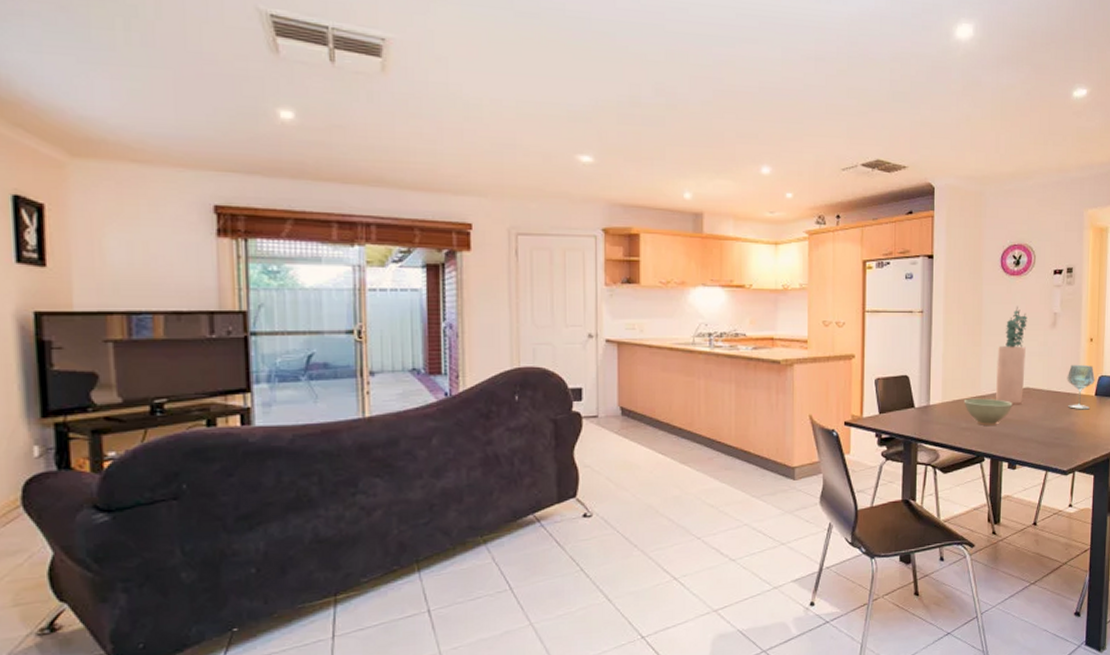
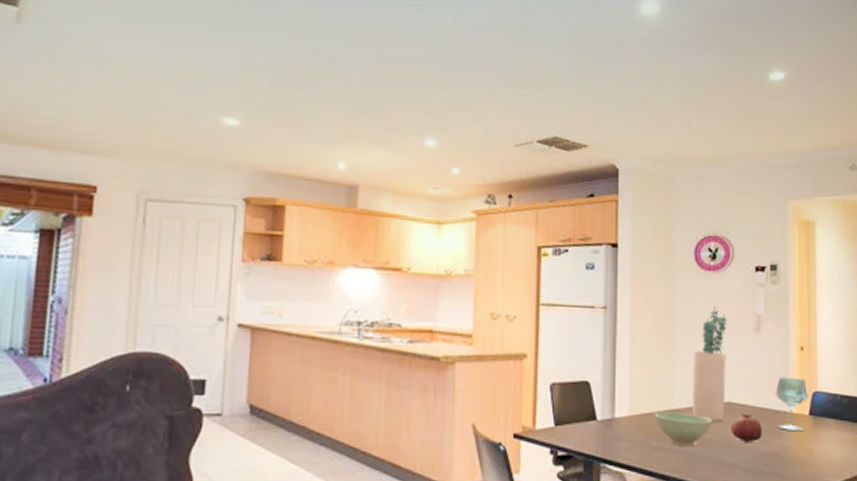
fruit: none [1028,397,1054,421] -> present [730,414,762,443]

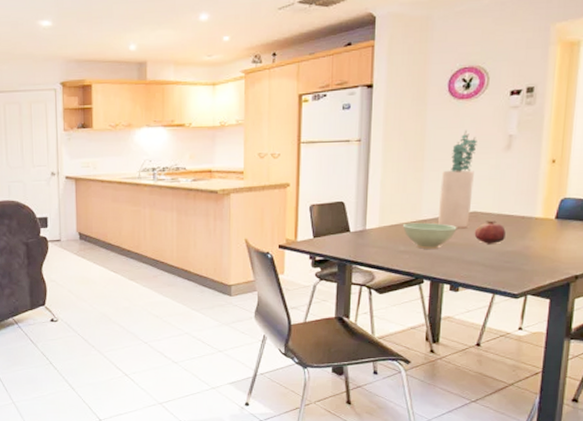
wine glass: present [775,376,808,432] -> none [521,187,556,234]

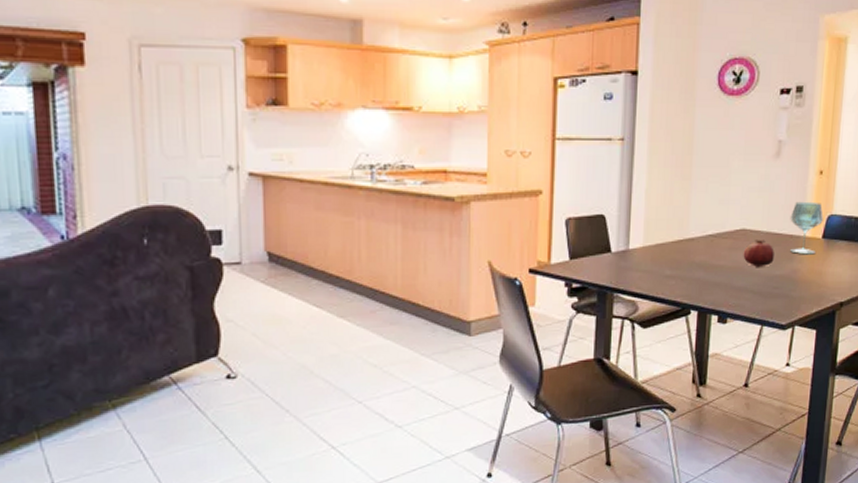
bowl: present [402,222,457,250] -> none [668,241,726,274]
vase: present [437,130,477,229] -> none [705,132,747,249]
wine glass: none [521,187,556,234] -> present [790,201,823,255]

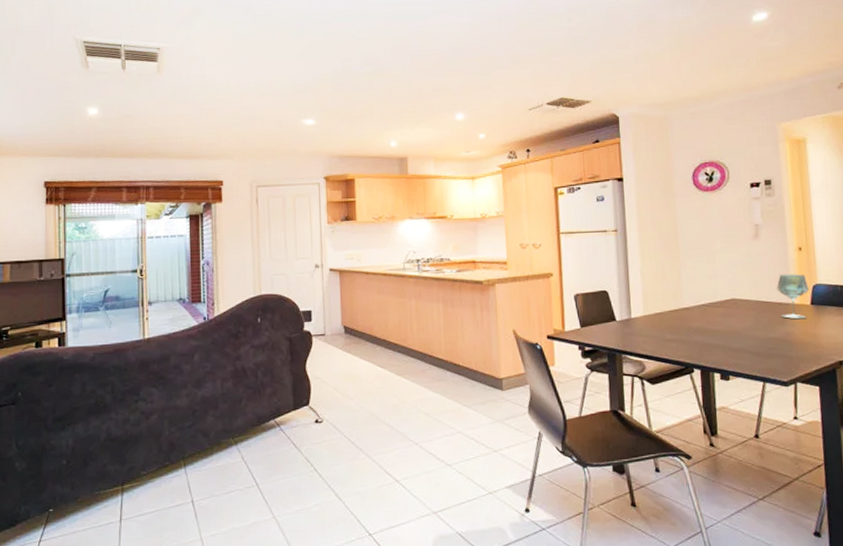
fruit: present [743,240,774,268] -> none [736,307,767,332]

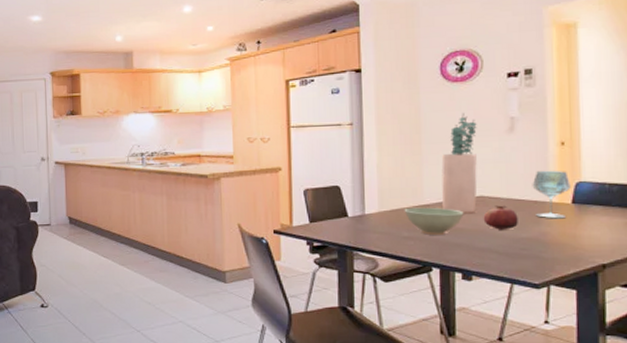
bowl: none [666,310,719,338] -> present [404,207,464,236]
vase: none [697,220,730,316] -> present [441,112,477,214]
fruit: none [736,307,767,332] -> present [483,205,518,231]

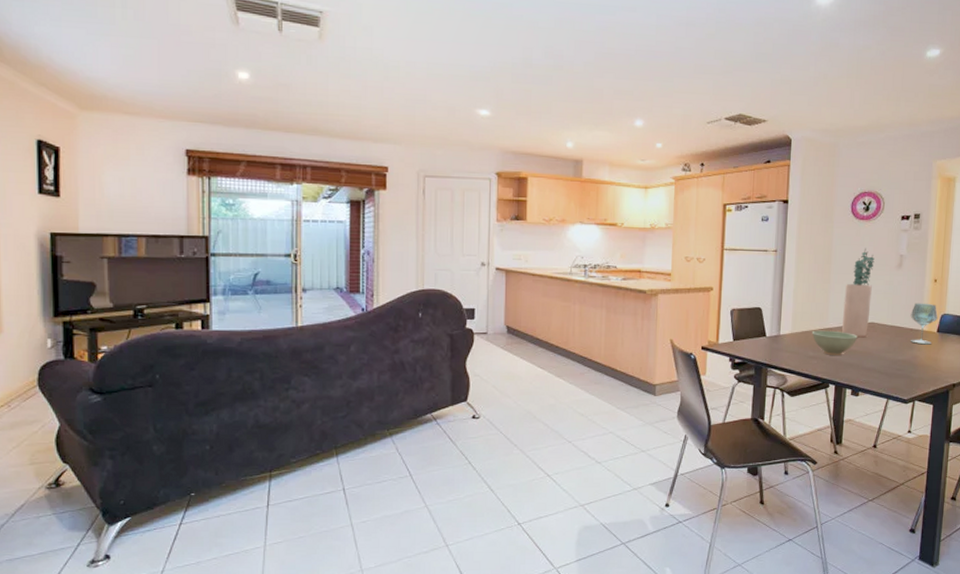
fruit: present [483,205,518,231] -> none [872,331,898,354]

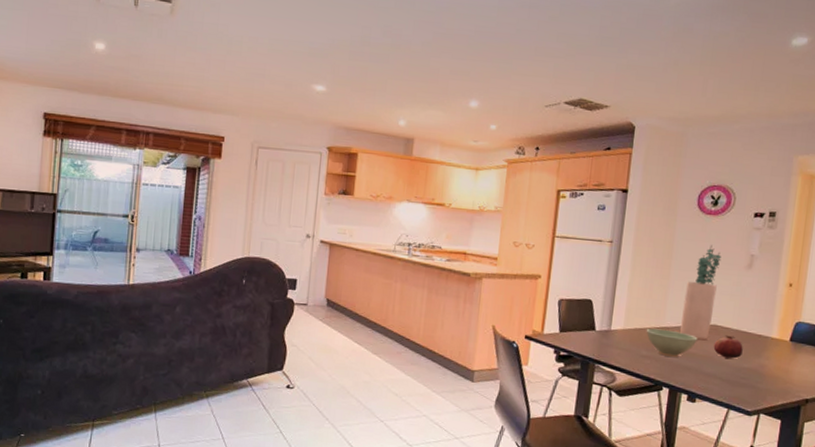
fruit: none [872,331,898,354] -> present [713,335,743,359]
wine glass: present [910,303,938,345] -> none [758,307,792,354]

